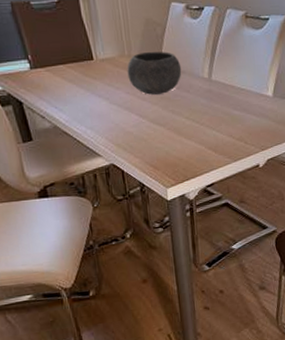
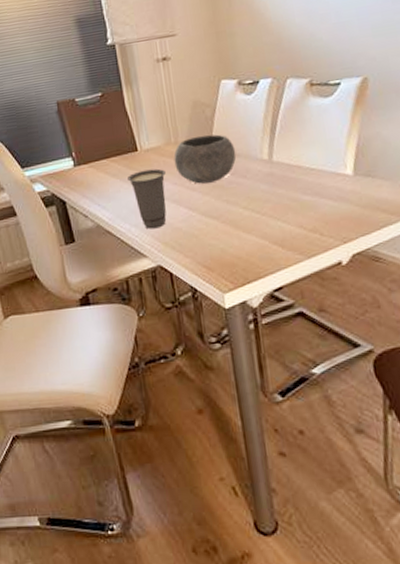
cup: none [84,78,120,132] -> present [128,168,167,229]

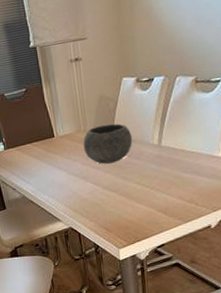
cup: present [128,168,167,229] -> none [46,151,77,200]

